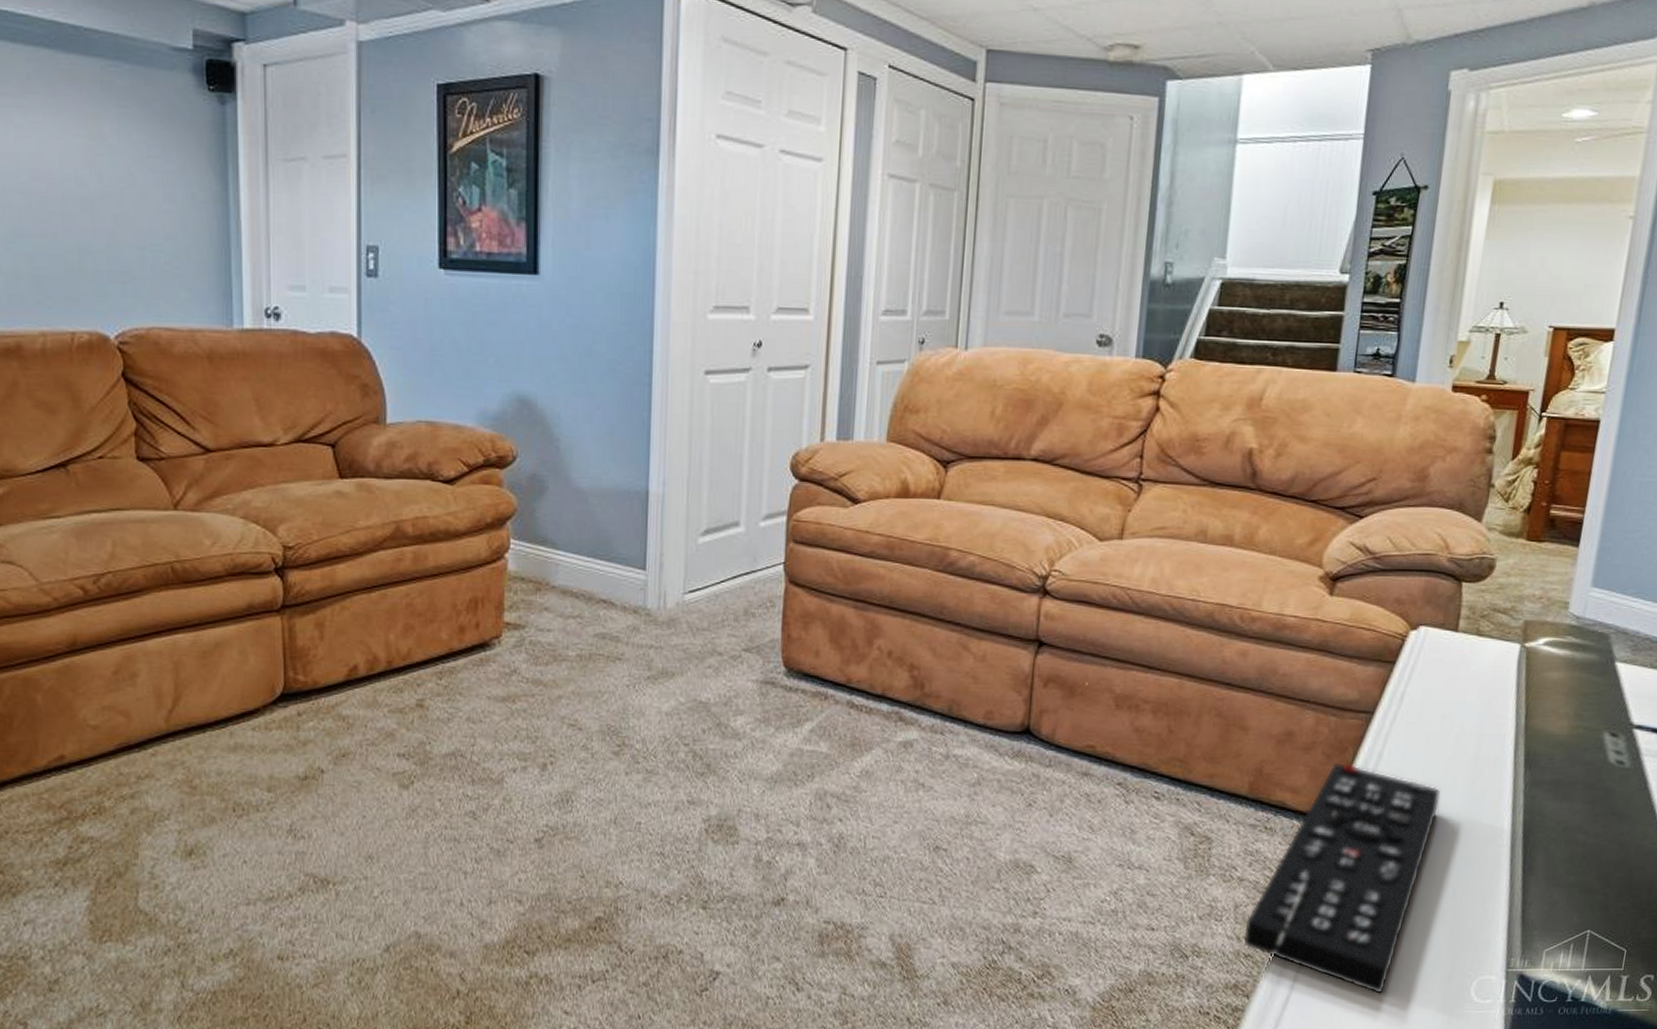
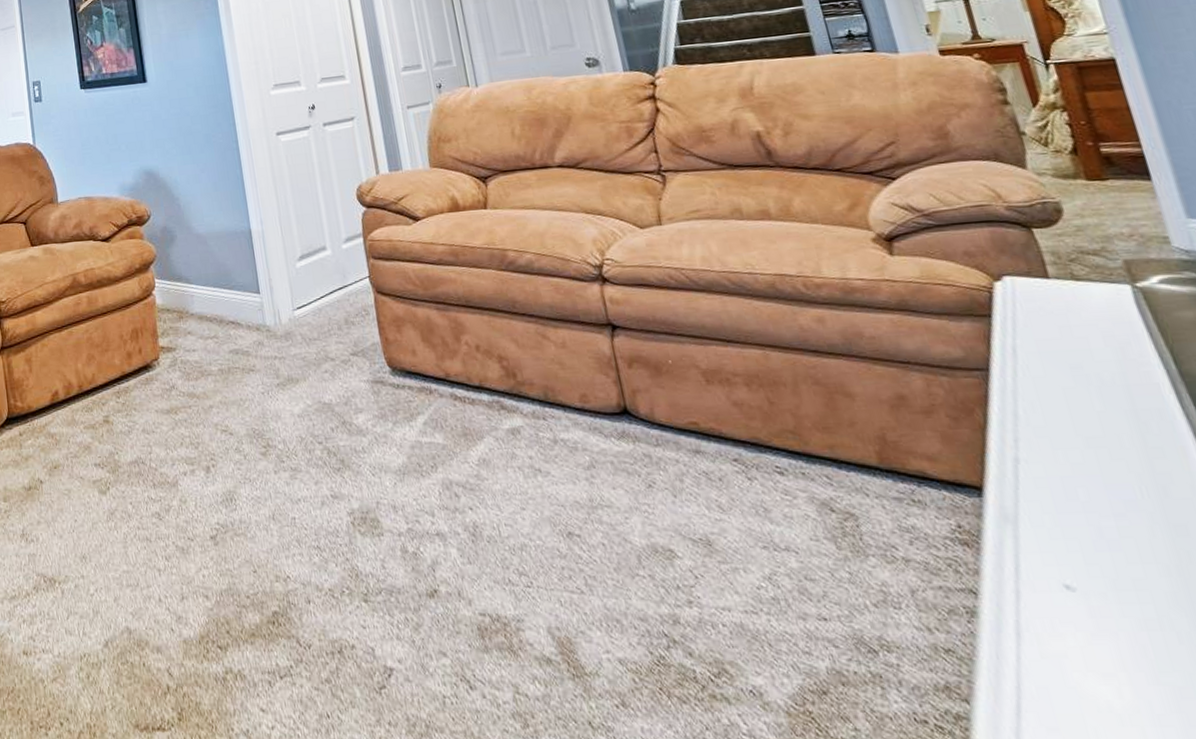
remote control: present [1242,762,1441,994] -> none [929,424,1142,700]

